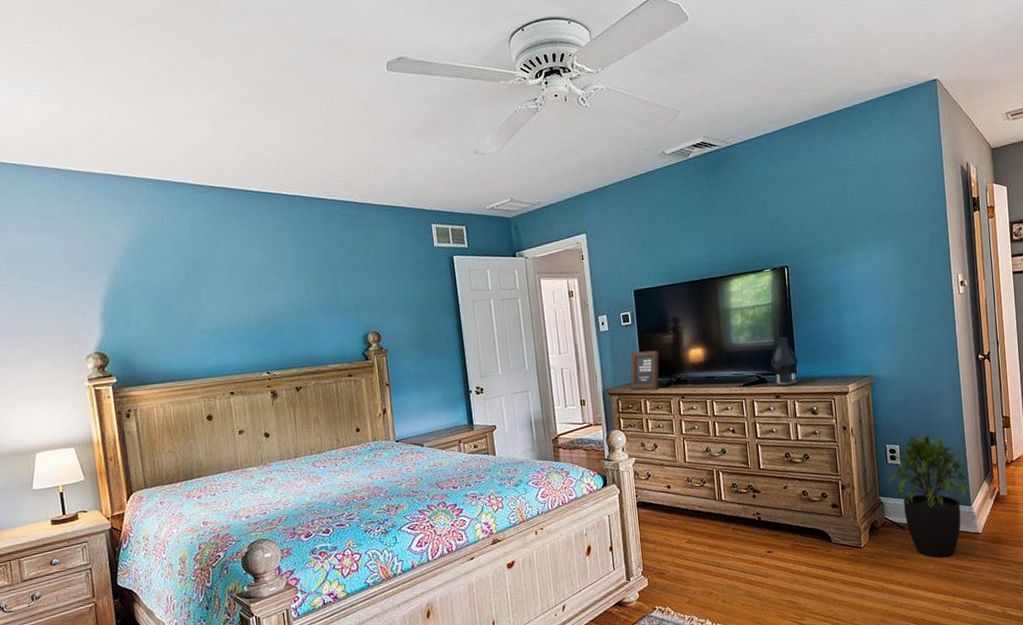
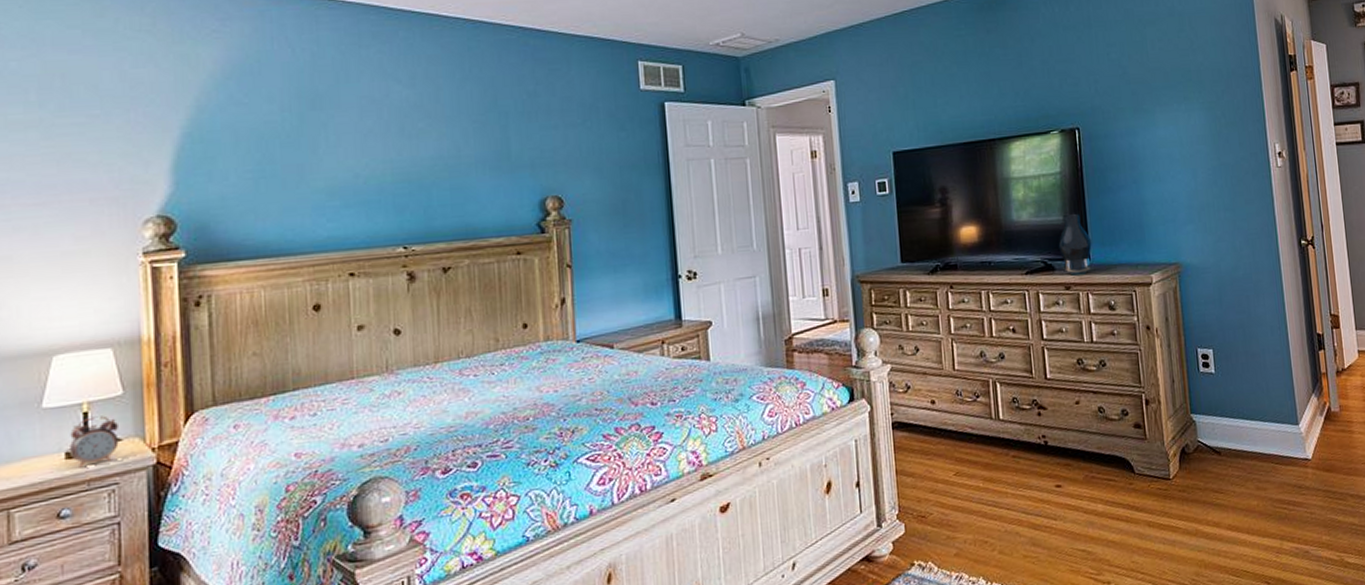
alarm clock: none [52,495,85,531] -> present [68,415,119,468]
picture frame: present [630,350,660,391] -> none [886,227,924,278]
potted plant: present [888,434,972,558] -> none [1200,335,1298,491]

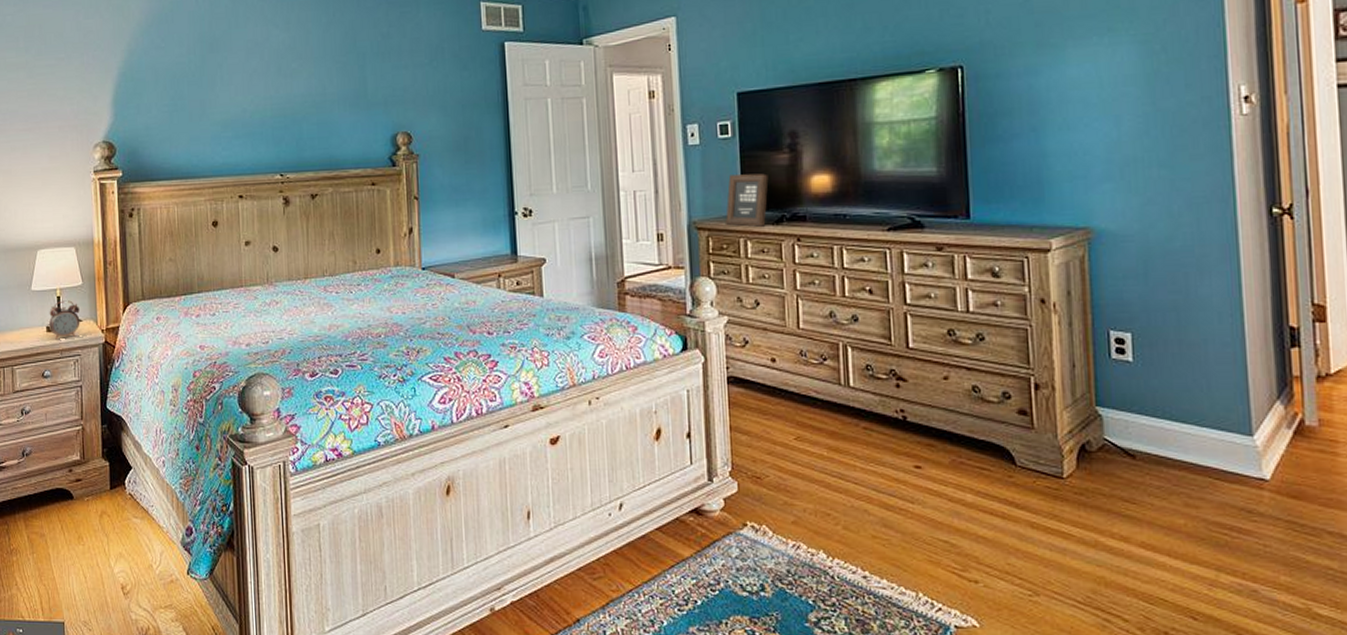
picture frame: none [886,227,924,278] -> present [725,173,769,227]
vase: present [1058,213,1092,277] -> none [929,164,973,237]

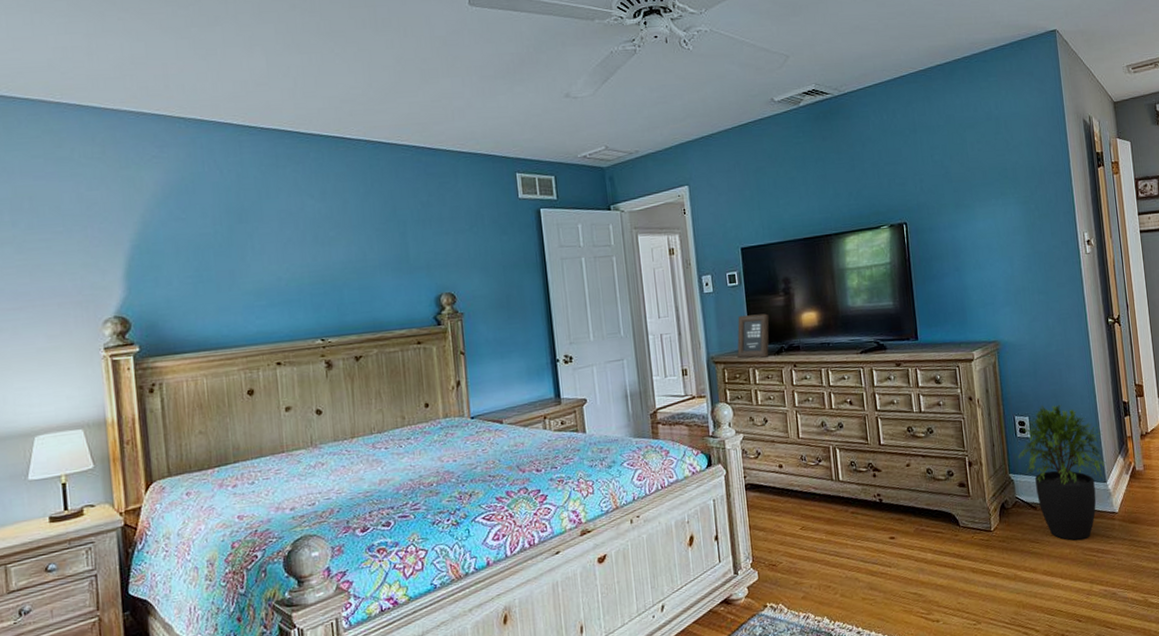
alarm clock: present [48,300,80,340] -> none [51,486,93,530]
potted plant: none [1110,319,1254,509] -> present [1018,404,1106,541]

